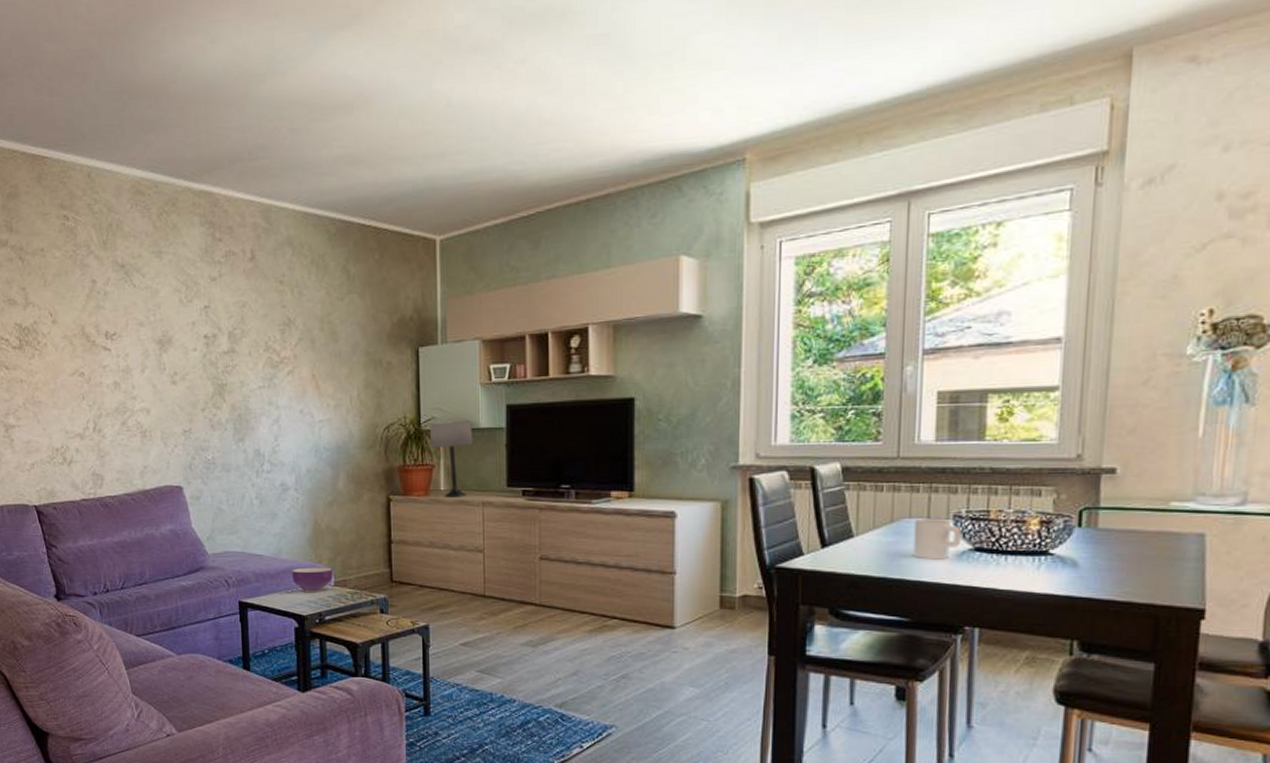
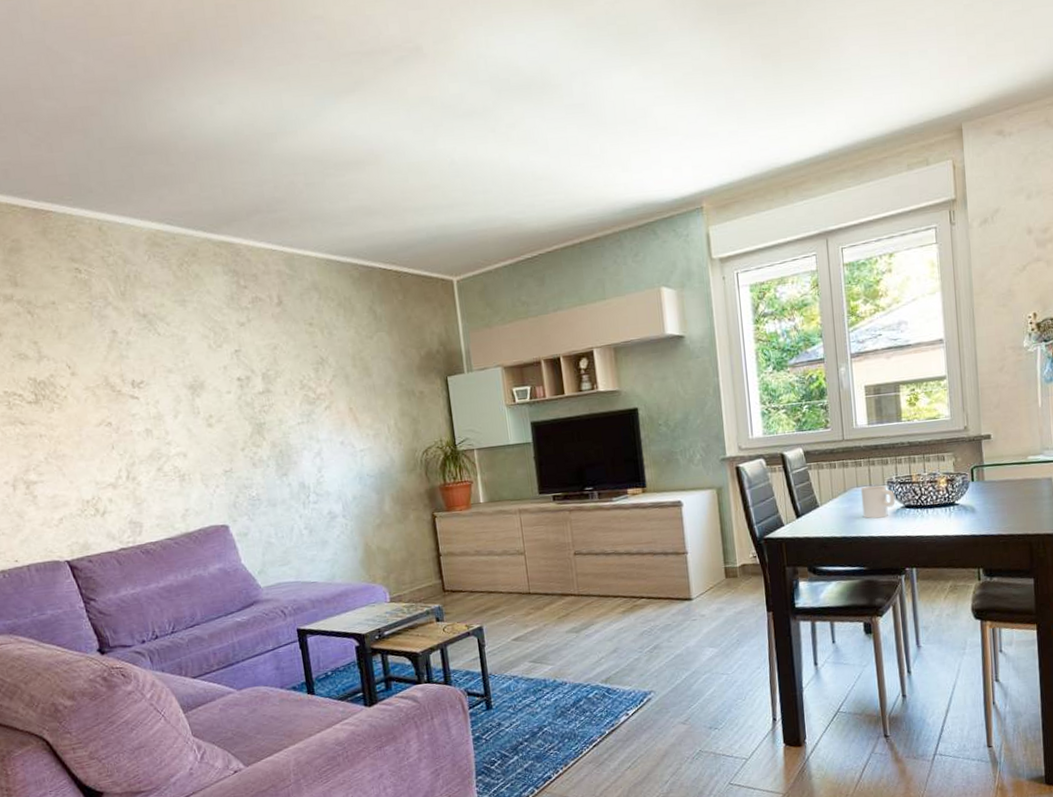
bowl: present [291,567,333,593] -> none [347,585,388,613]
table lamp: present [430,419,473,498] -> none [465,438,505,509]

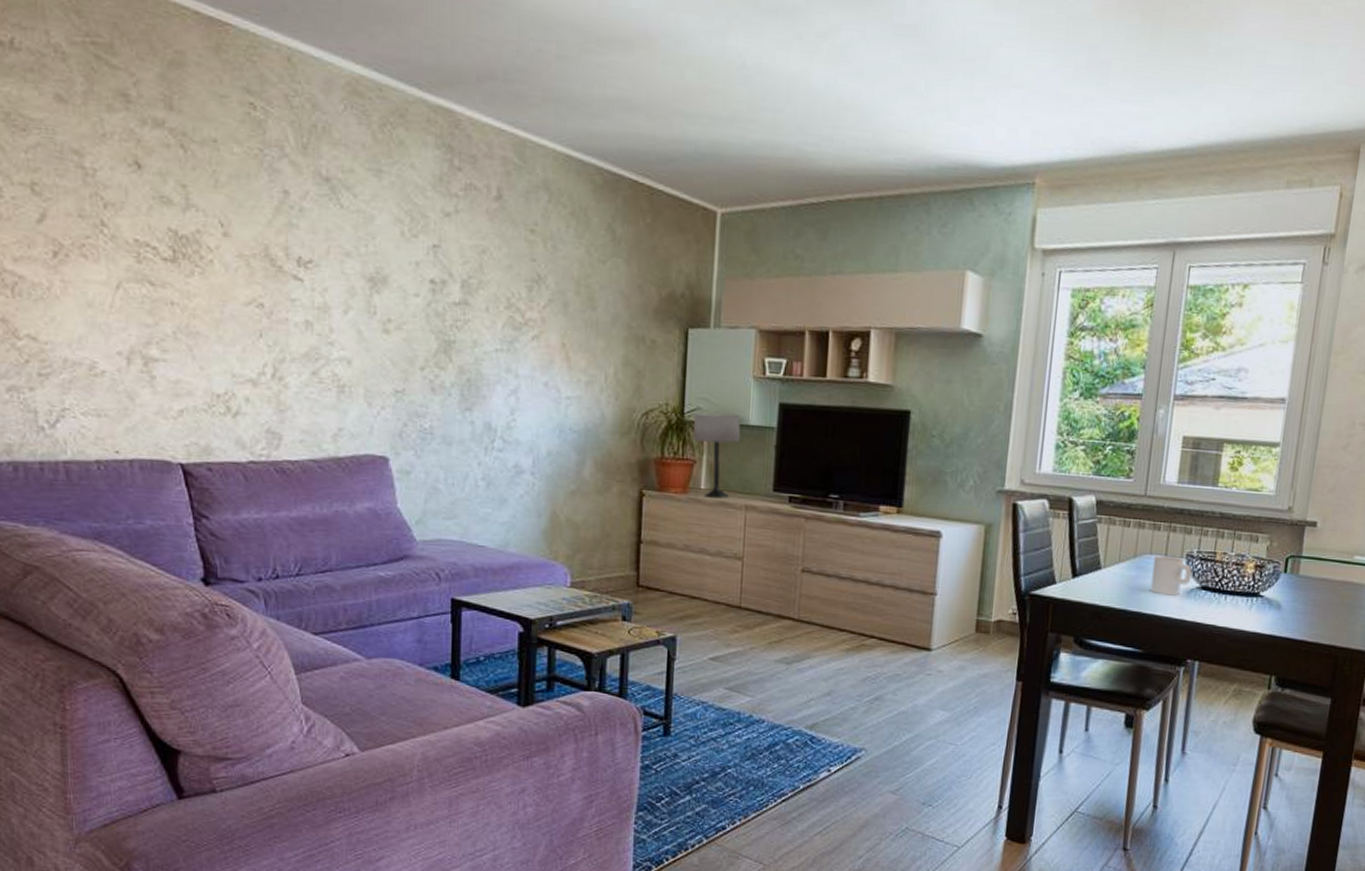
table lamp: none [465,438,505,509] -> present [693,412,741,499]

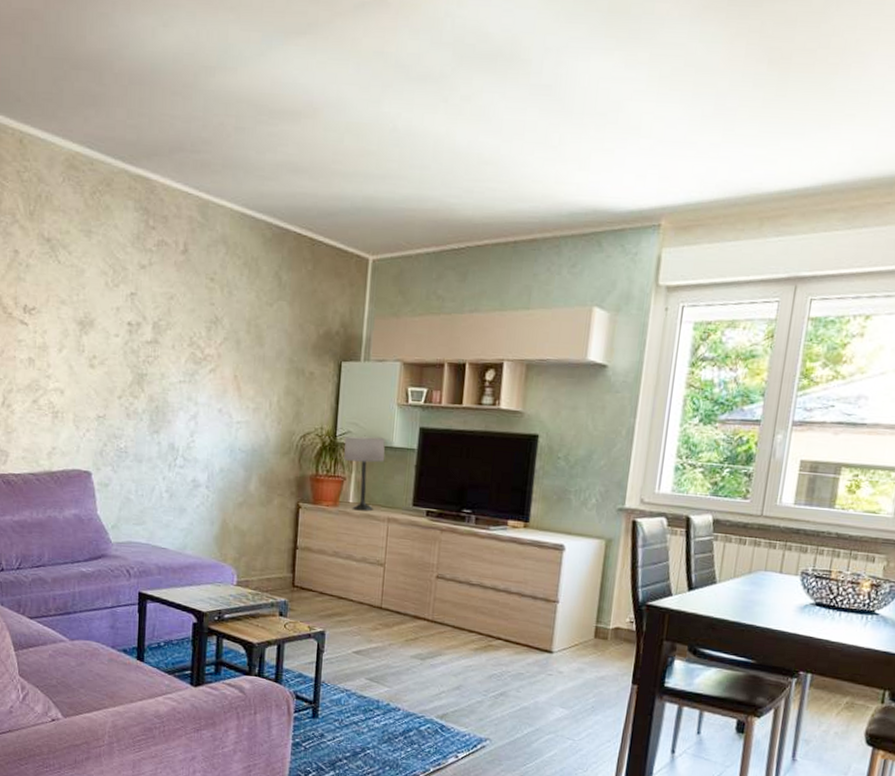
cup: present [1149,555,1192,596] -> none [763,572,807,611]

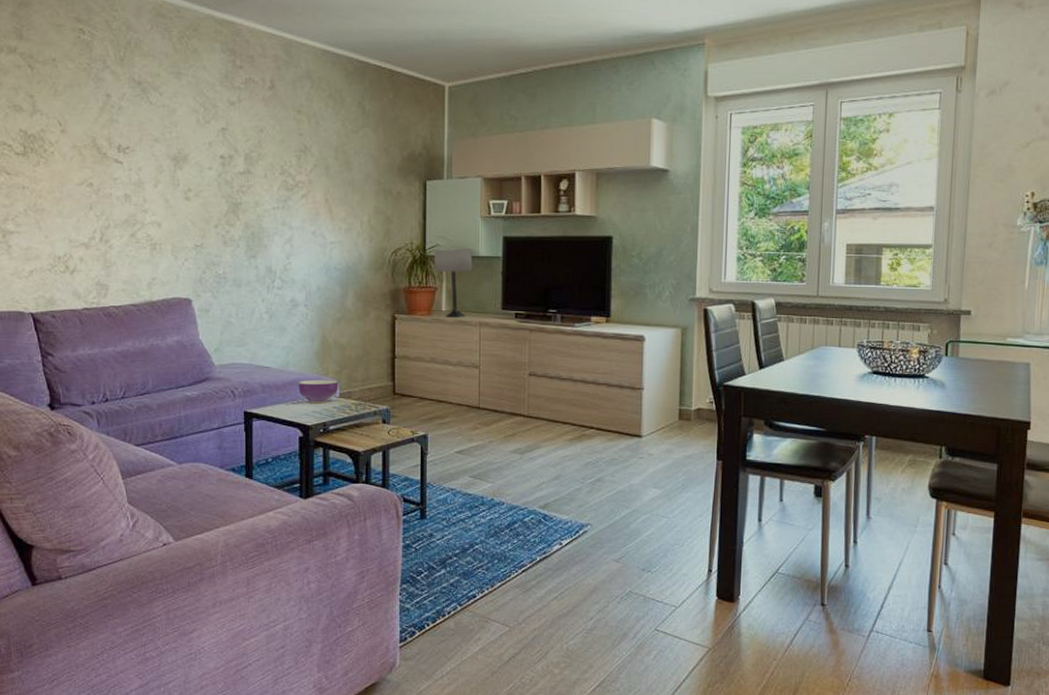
bowl: none [194,564,237,591] -> present [298,379,339,404]

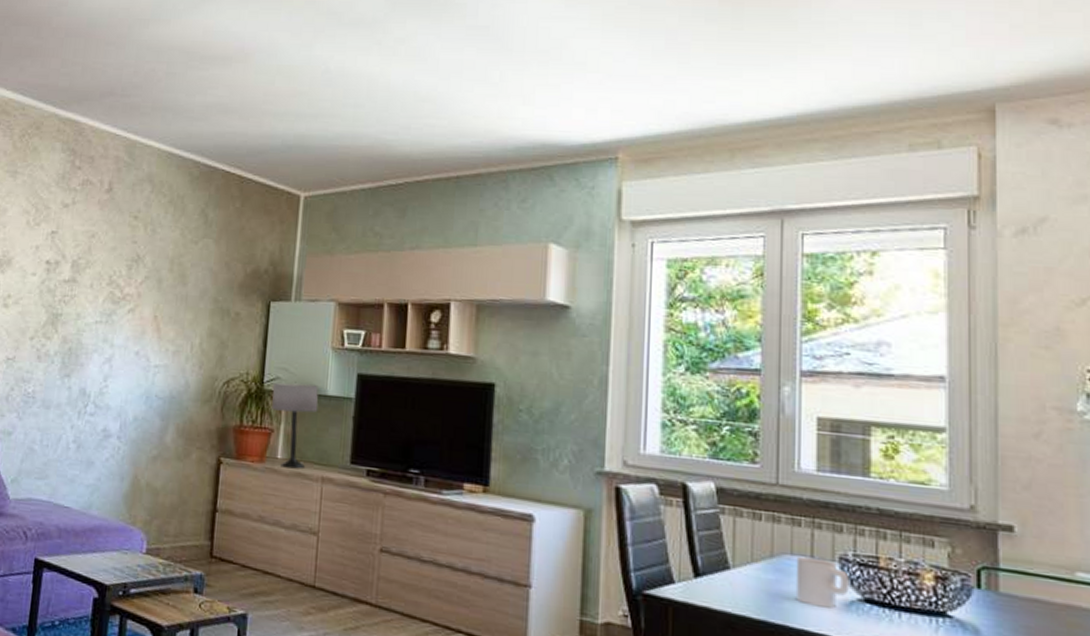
bowl: present [298,379,339,404] -> none [99,527,147,560]
cup: none [827,346,864,381] -> present [795,556,849,609]

